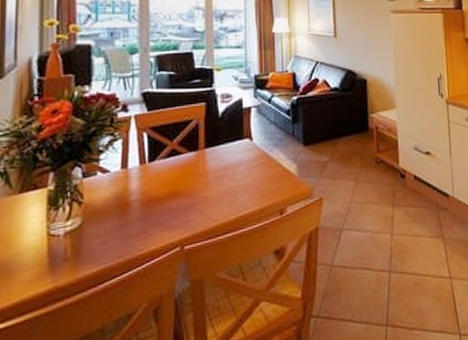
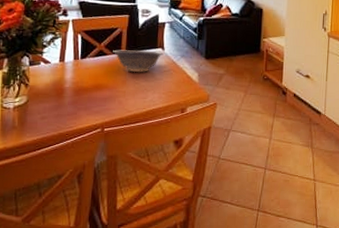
decorative bowl: none [188,143,252,172] -> present [113,49,164,73]

